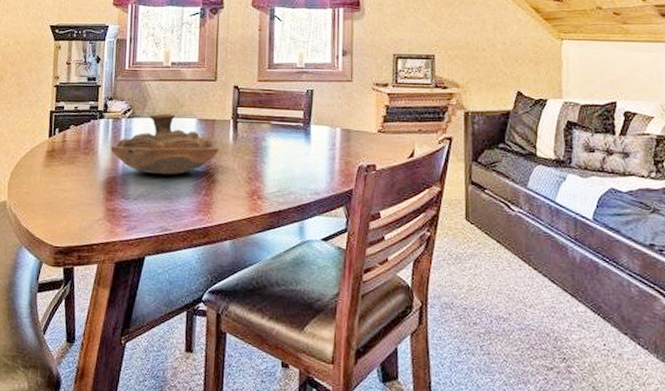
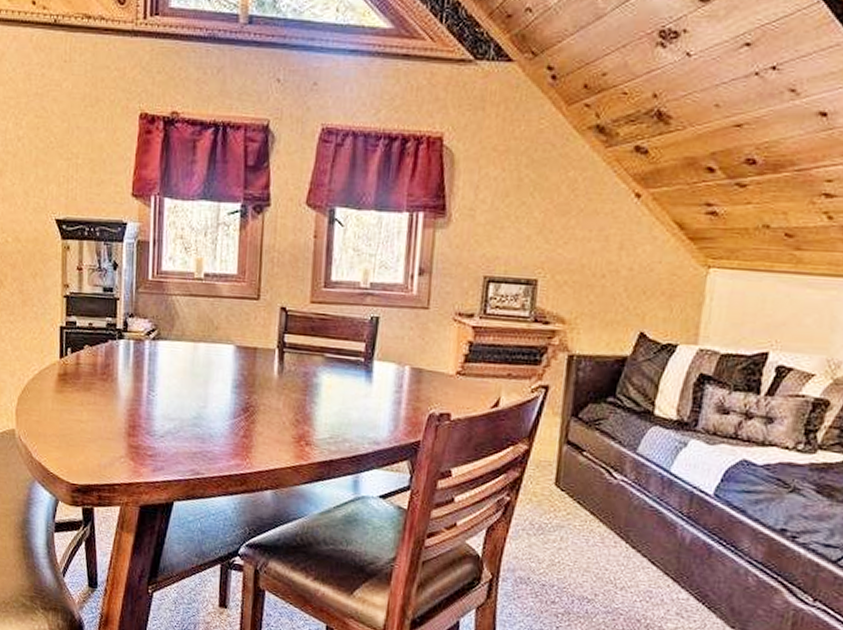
decorative bowl: present [110,113,218,175] -> none [132,336,260,411]

